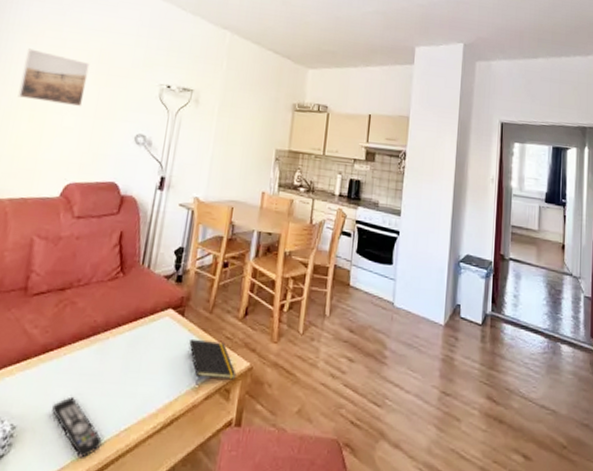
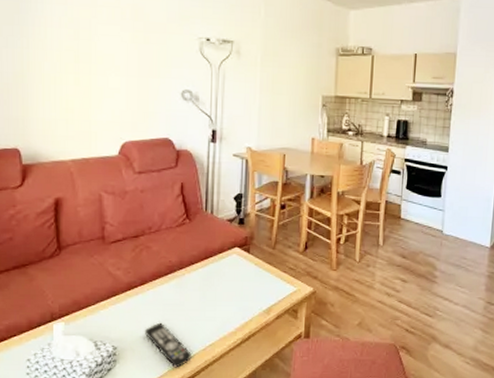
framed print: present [18,48,90,107] -> none [59,9,125,67]
notepad: present [189,340,237,386] -> none [257,272,302,308]

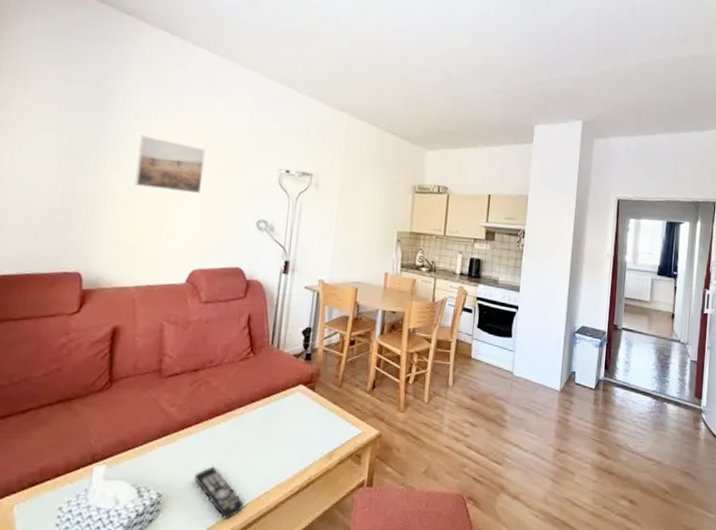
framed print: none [59,9,125,67] -> present [134,135,206,194]

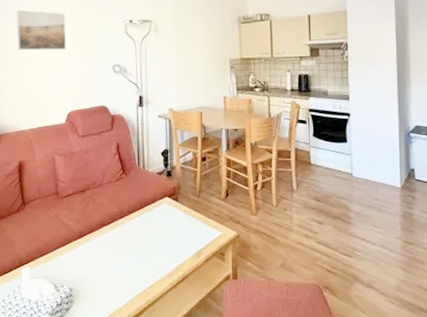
remote control: present [194,466,244,519] -> none [94,266,135,308]

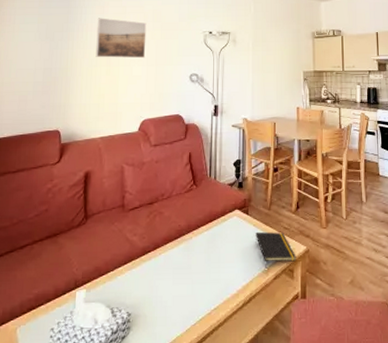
notepad: none [186,218,227,252] -> present [255,232,297,269]

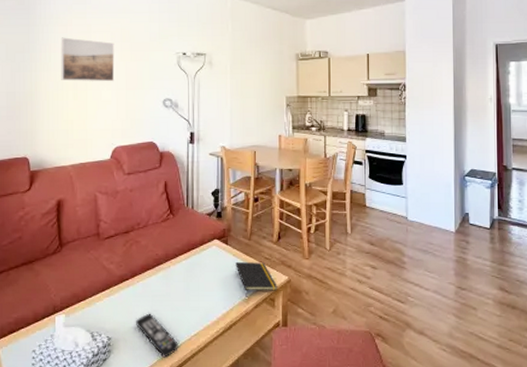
remote control: none [155,286,198,334] -> present [135,313,178,358]

